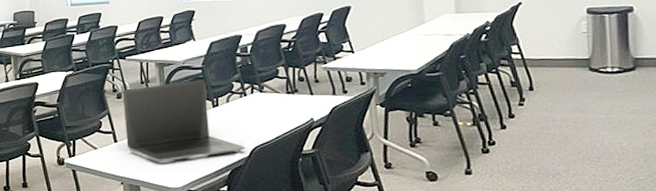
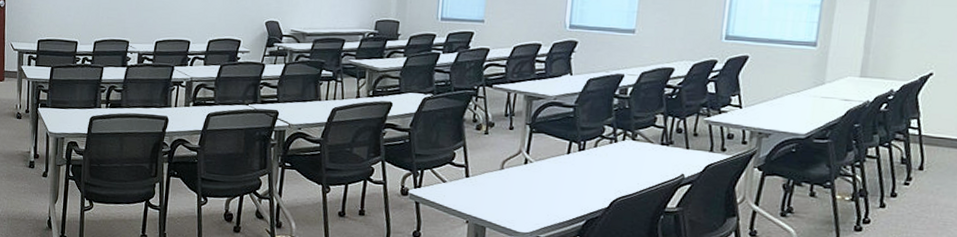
laptop computer: present [122,80,246,163] -> none [478,119,606,205]

